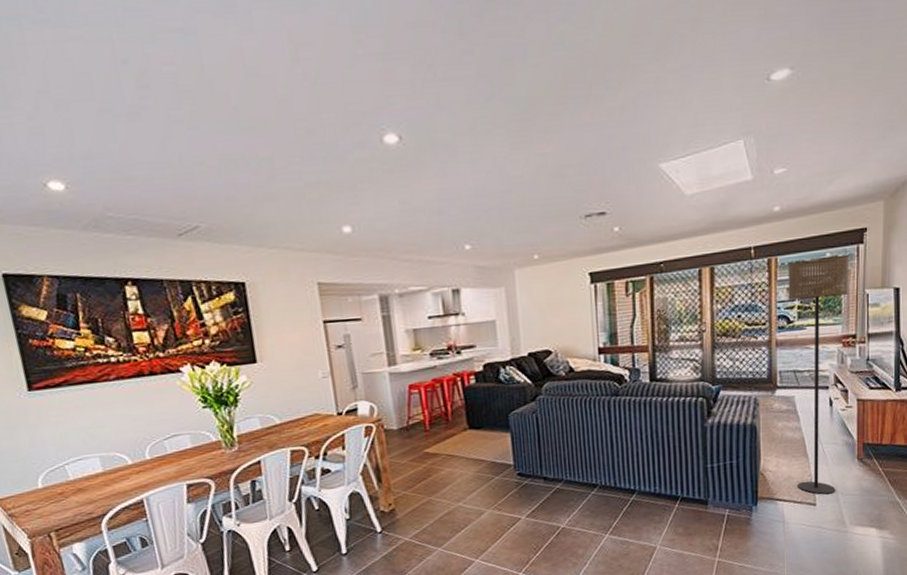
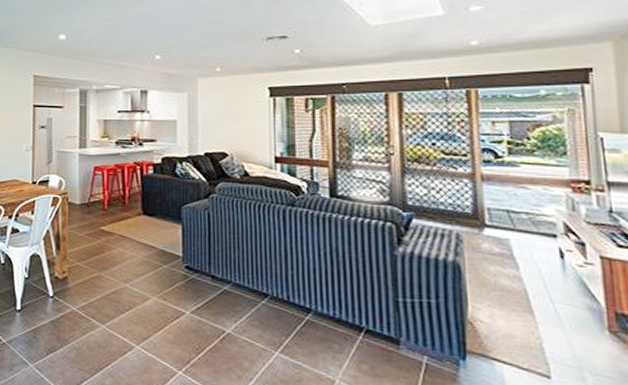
floor lamp: present [788,254,848,495] -> none [491,93,580,369]

